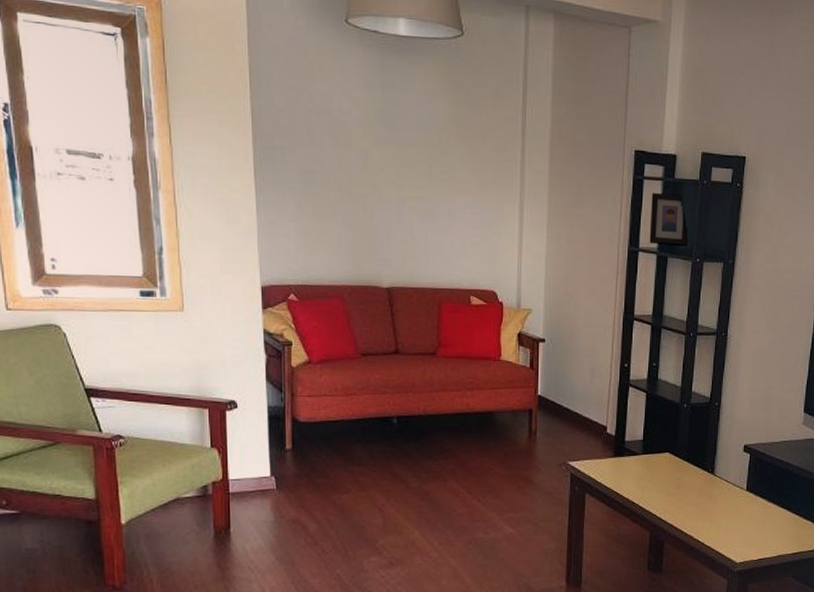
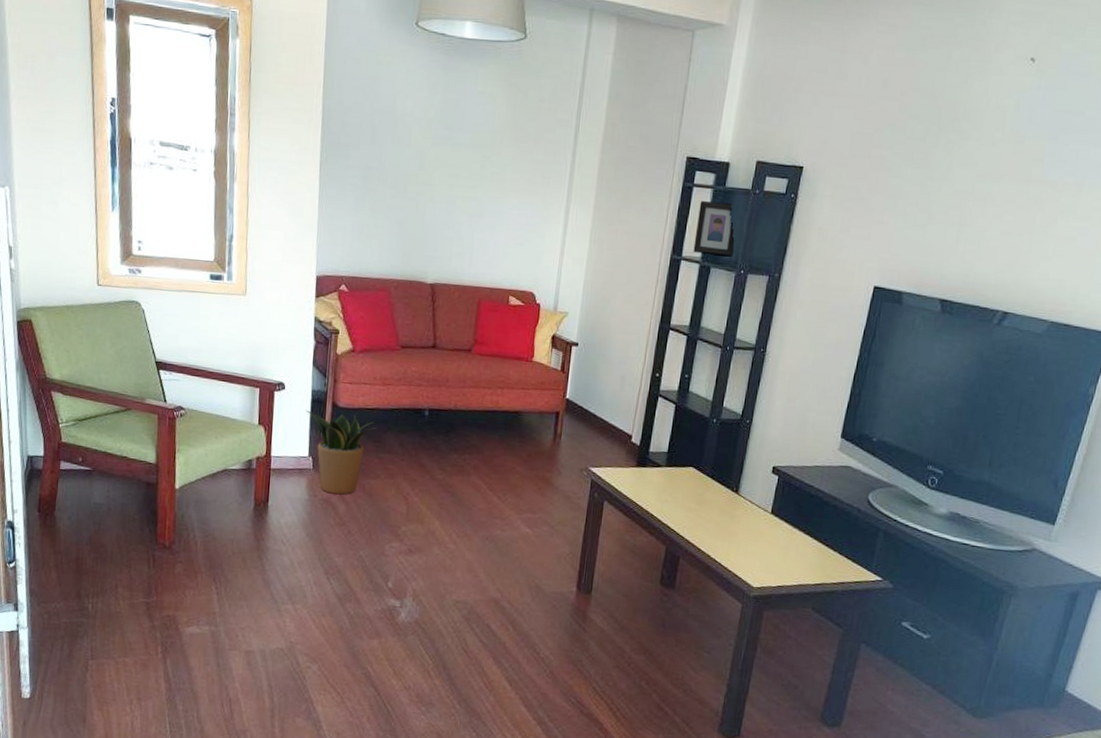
potted plant: none [262,427,342,513] -> present [305,410,377,495]

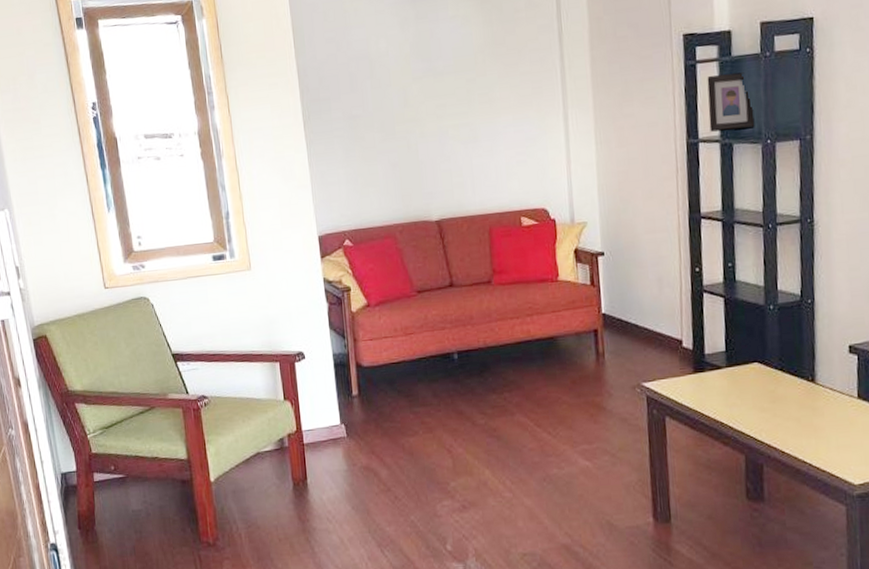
potted plant: present [305,410,377,495] -> none [329,372,406,460]

